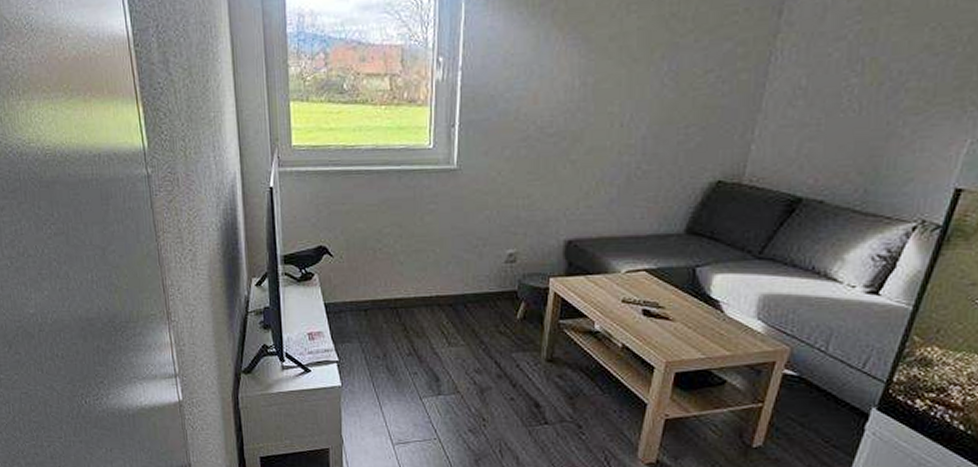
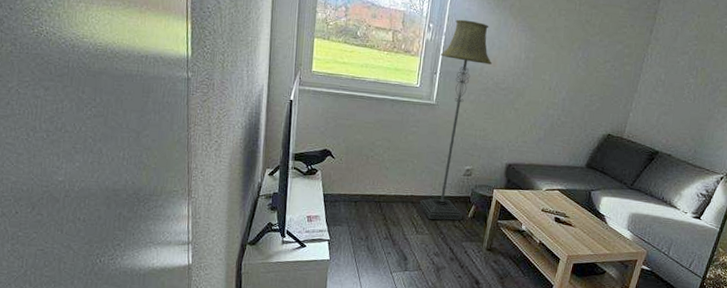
floor lamp: none [449,42,532,326] -> present [420,19,492,220]

